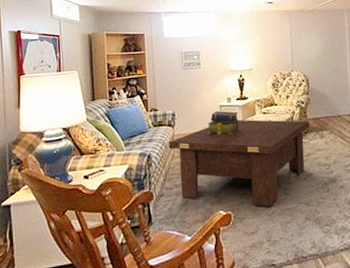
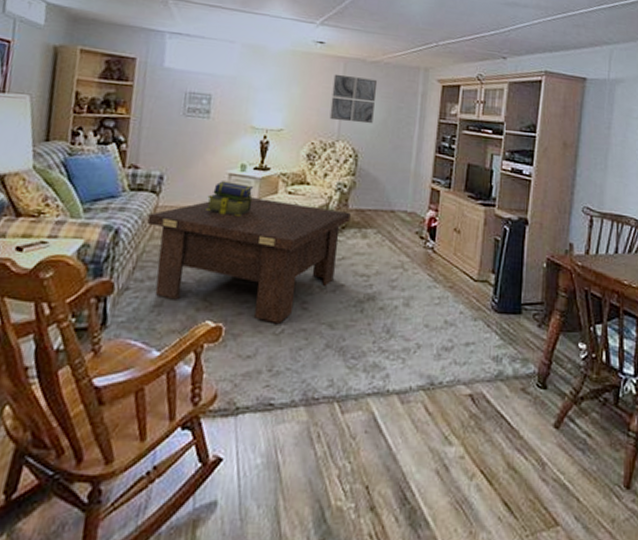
wall art: none [283,23,316,57] -> present [329,74,378,124]

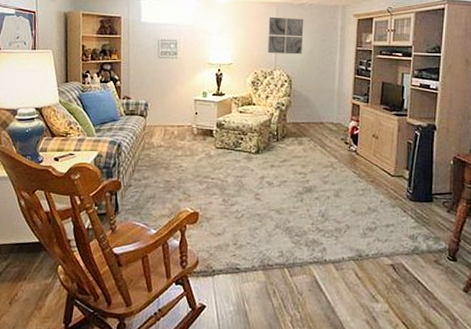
coffee table: present [147,196,351,324] -> none [139,116,289,210]
stack of books: present [206,181,253,216] -> none [180,105,214,131]

